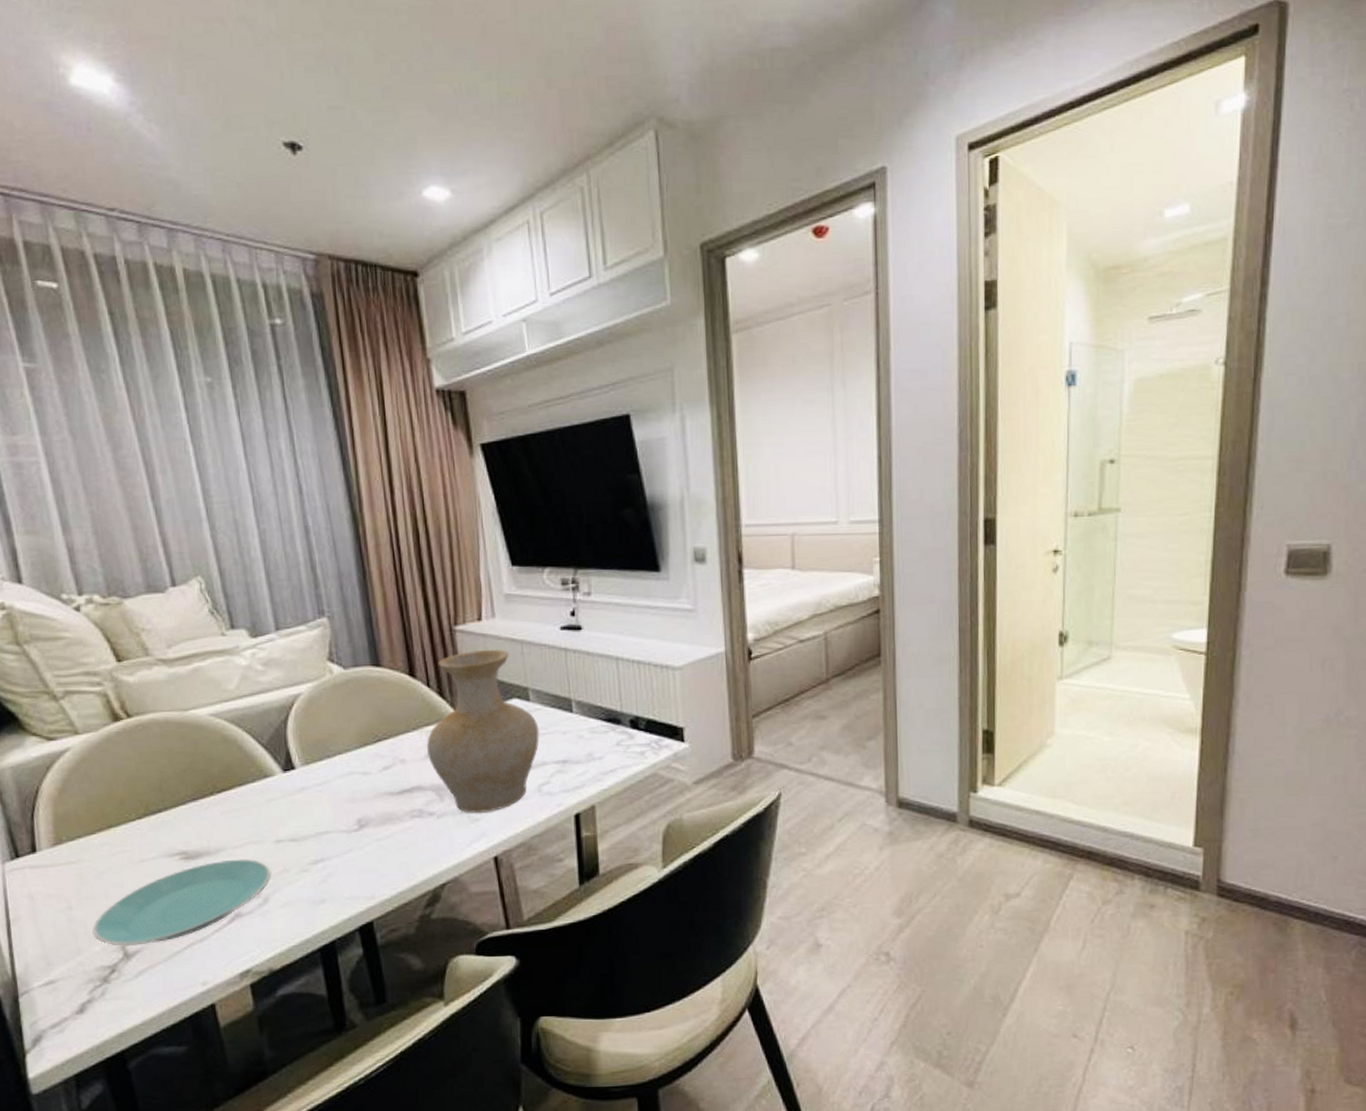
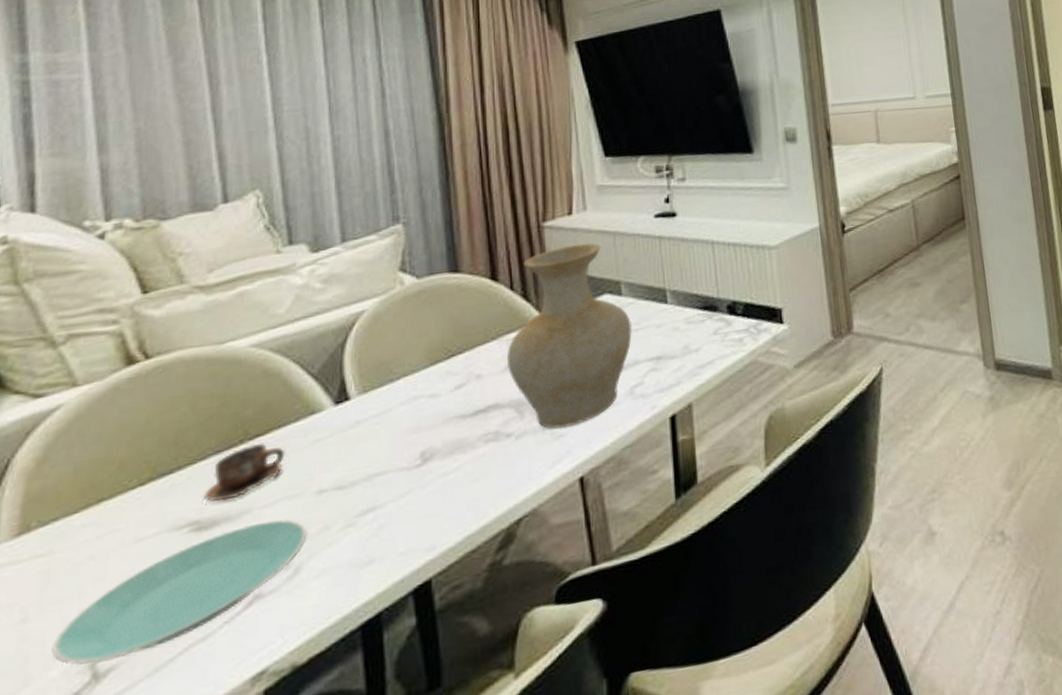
cup: none [187,796,247,839] -> present [204,442,285,502]

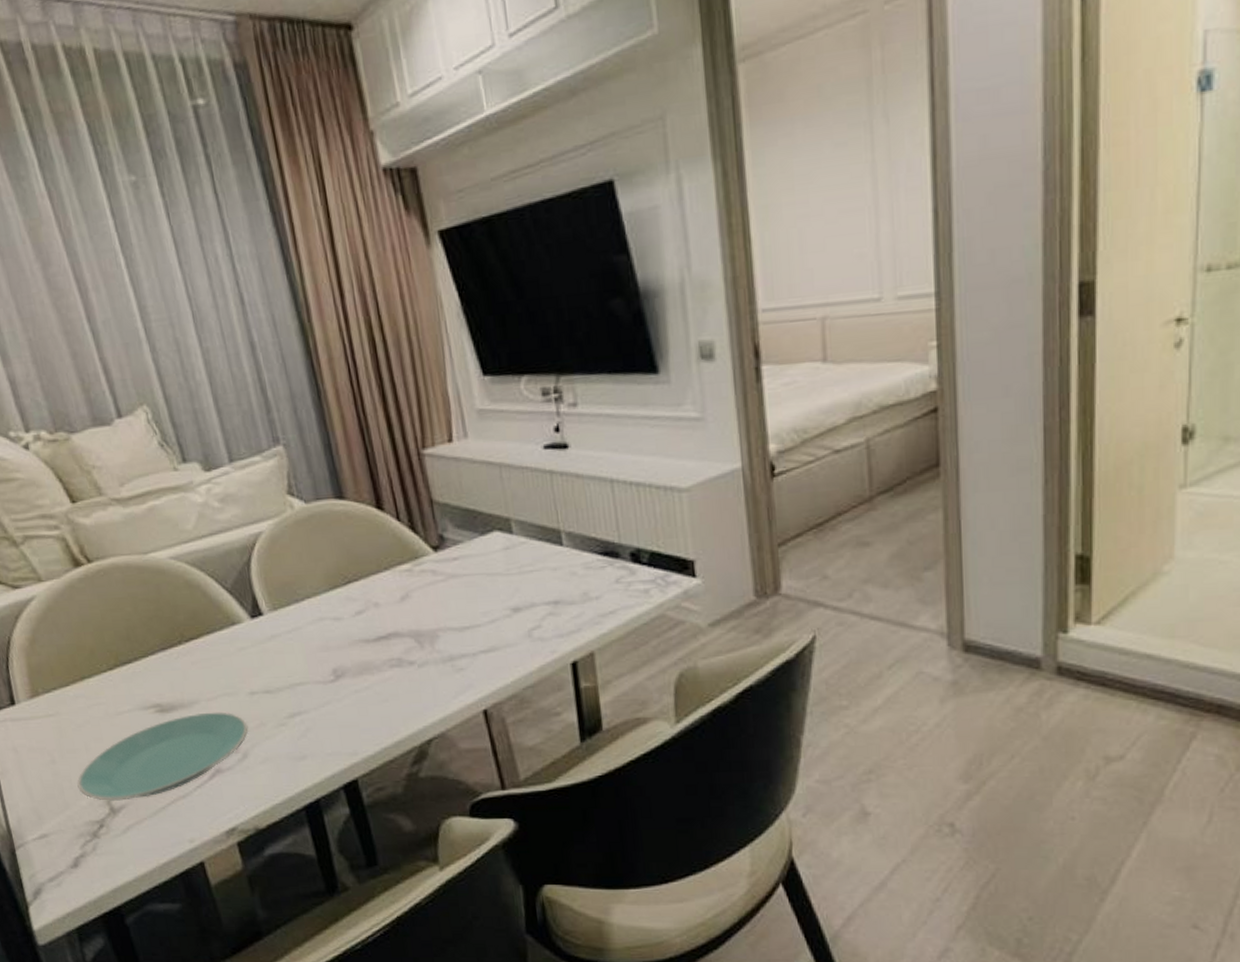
cup: present [204,442,285,502] -> none [159,645,218,691]
vase: present [507,243,632,429] -> none [401,475,527,663]

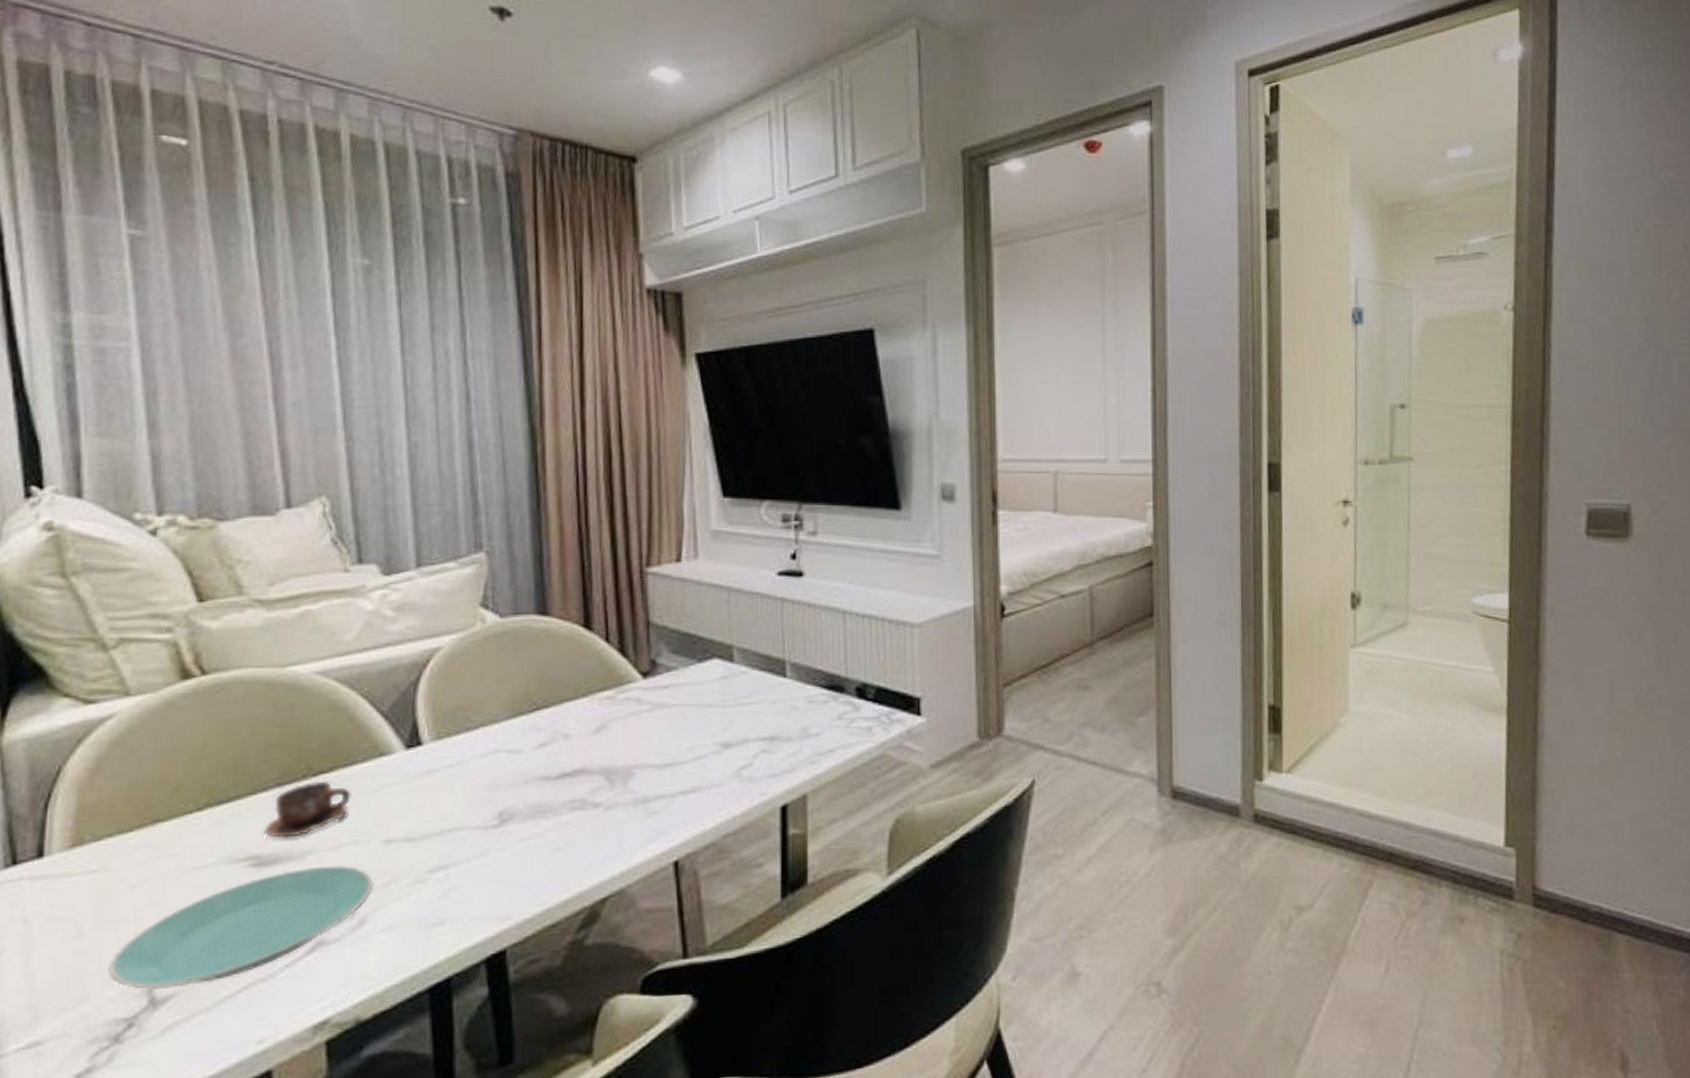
cup: none [159,645,218,691] -> present [264,780,351,838]

